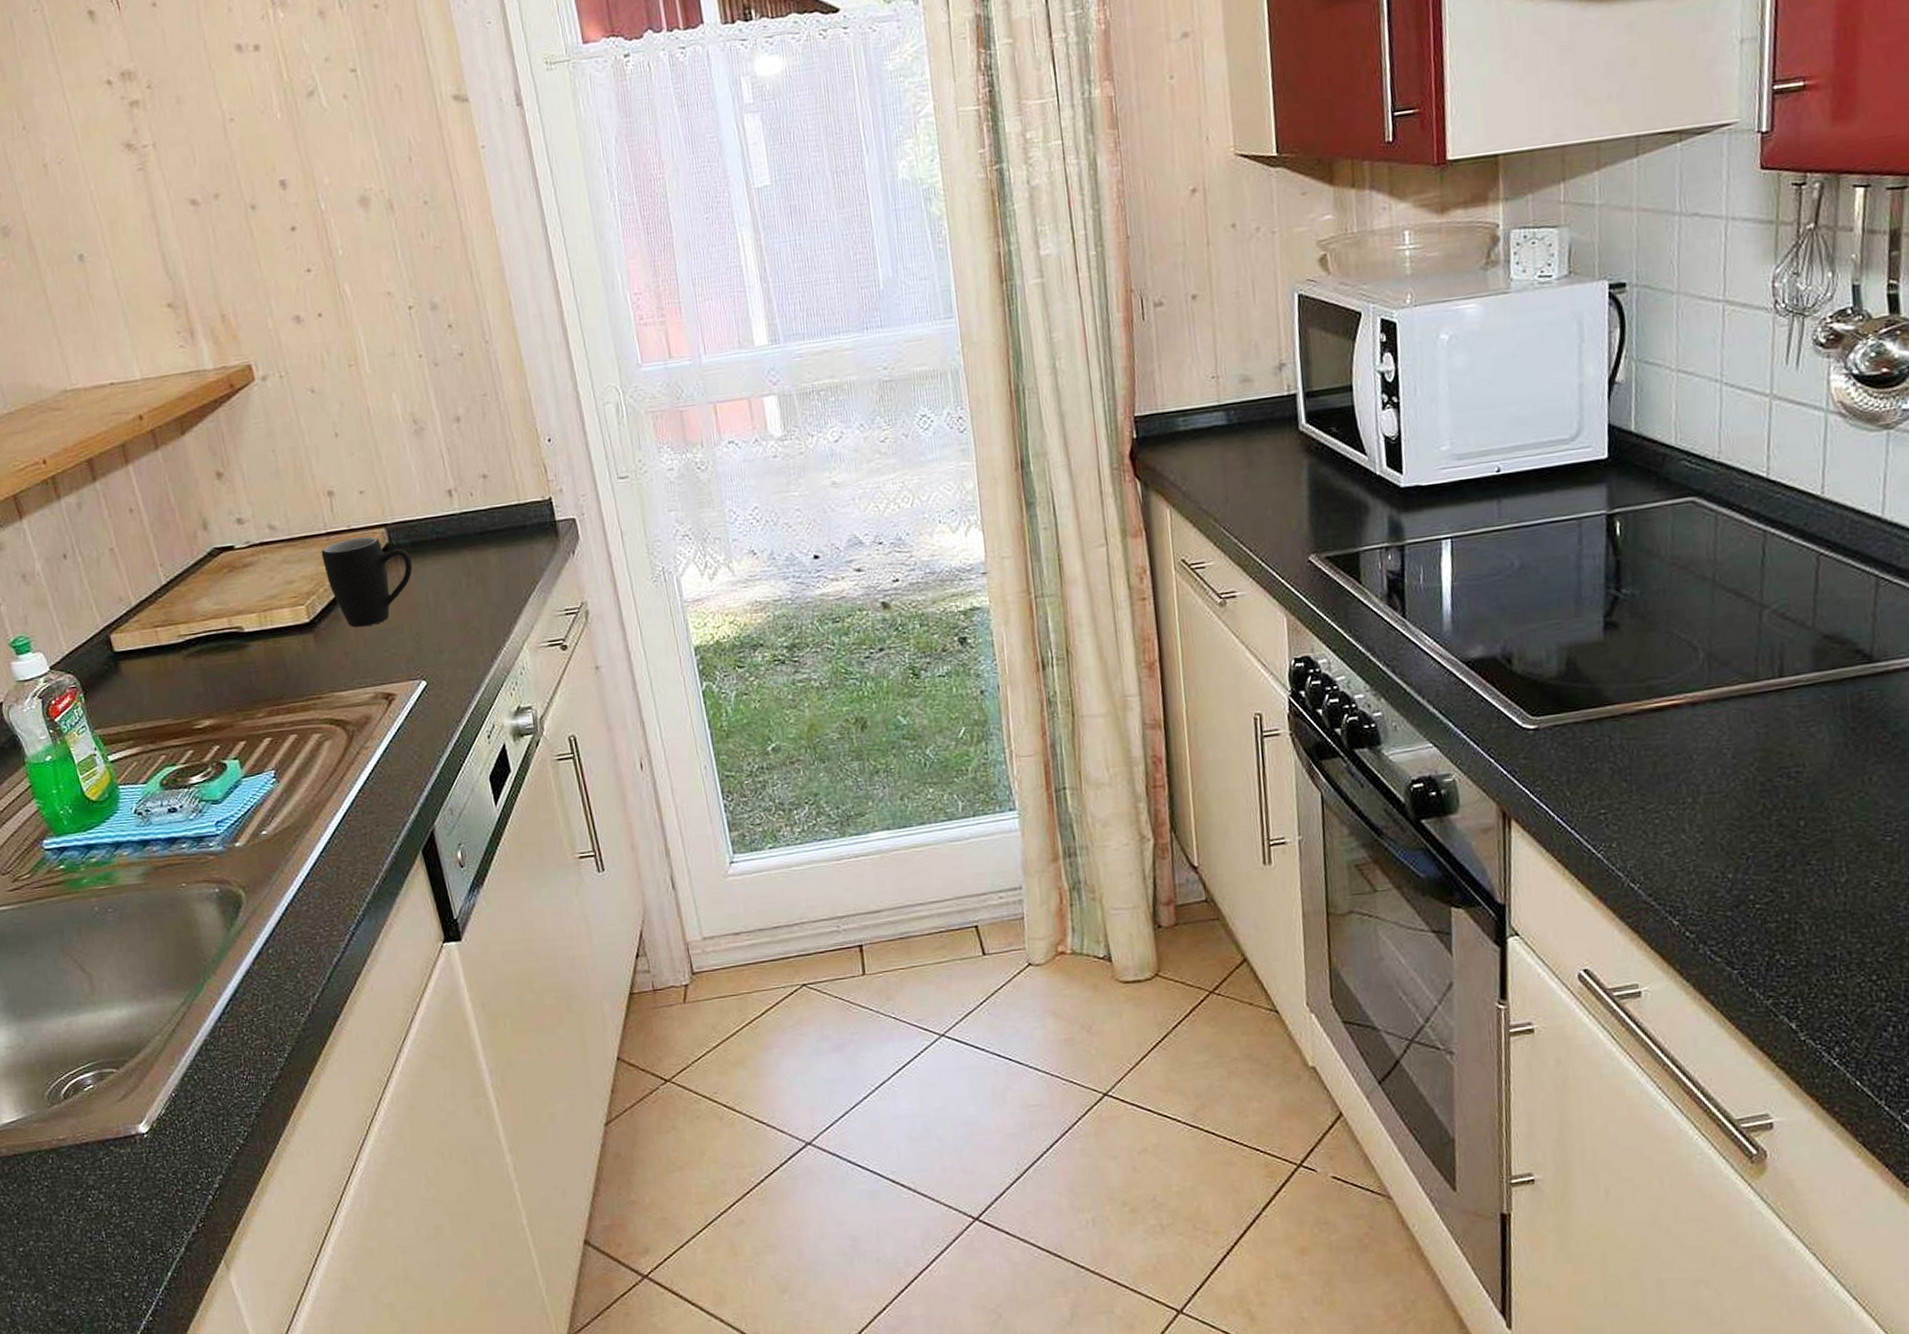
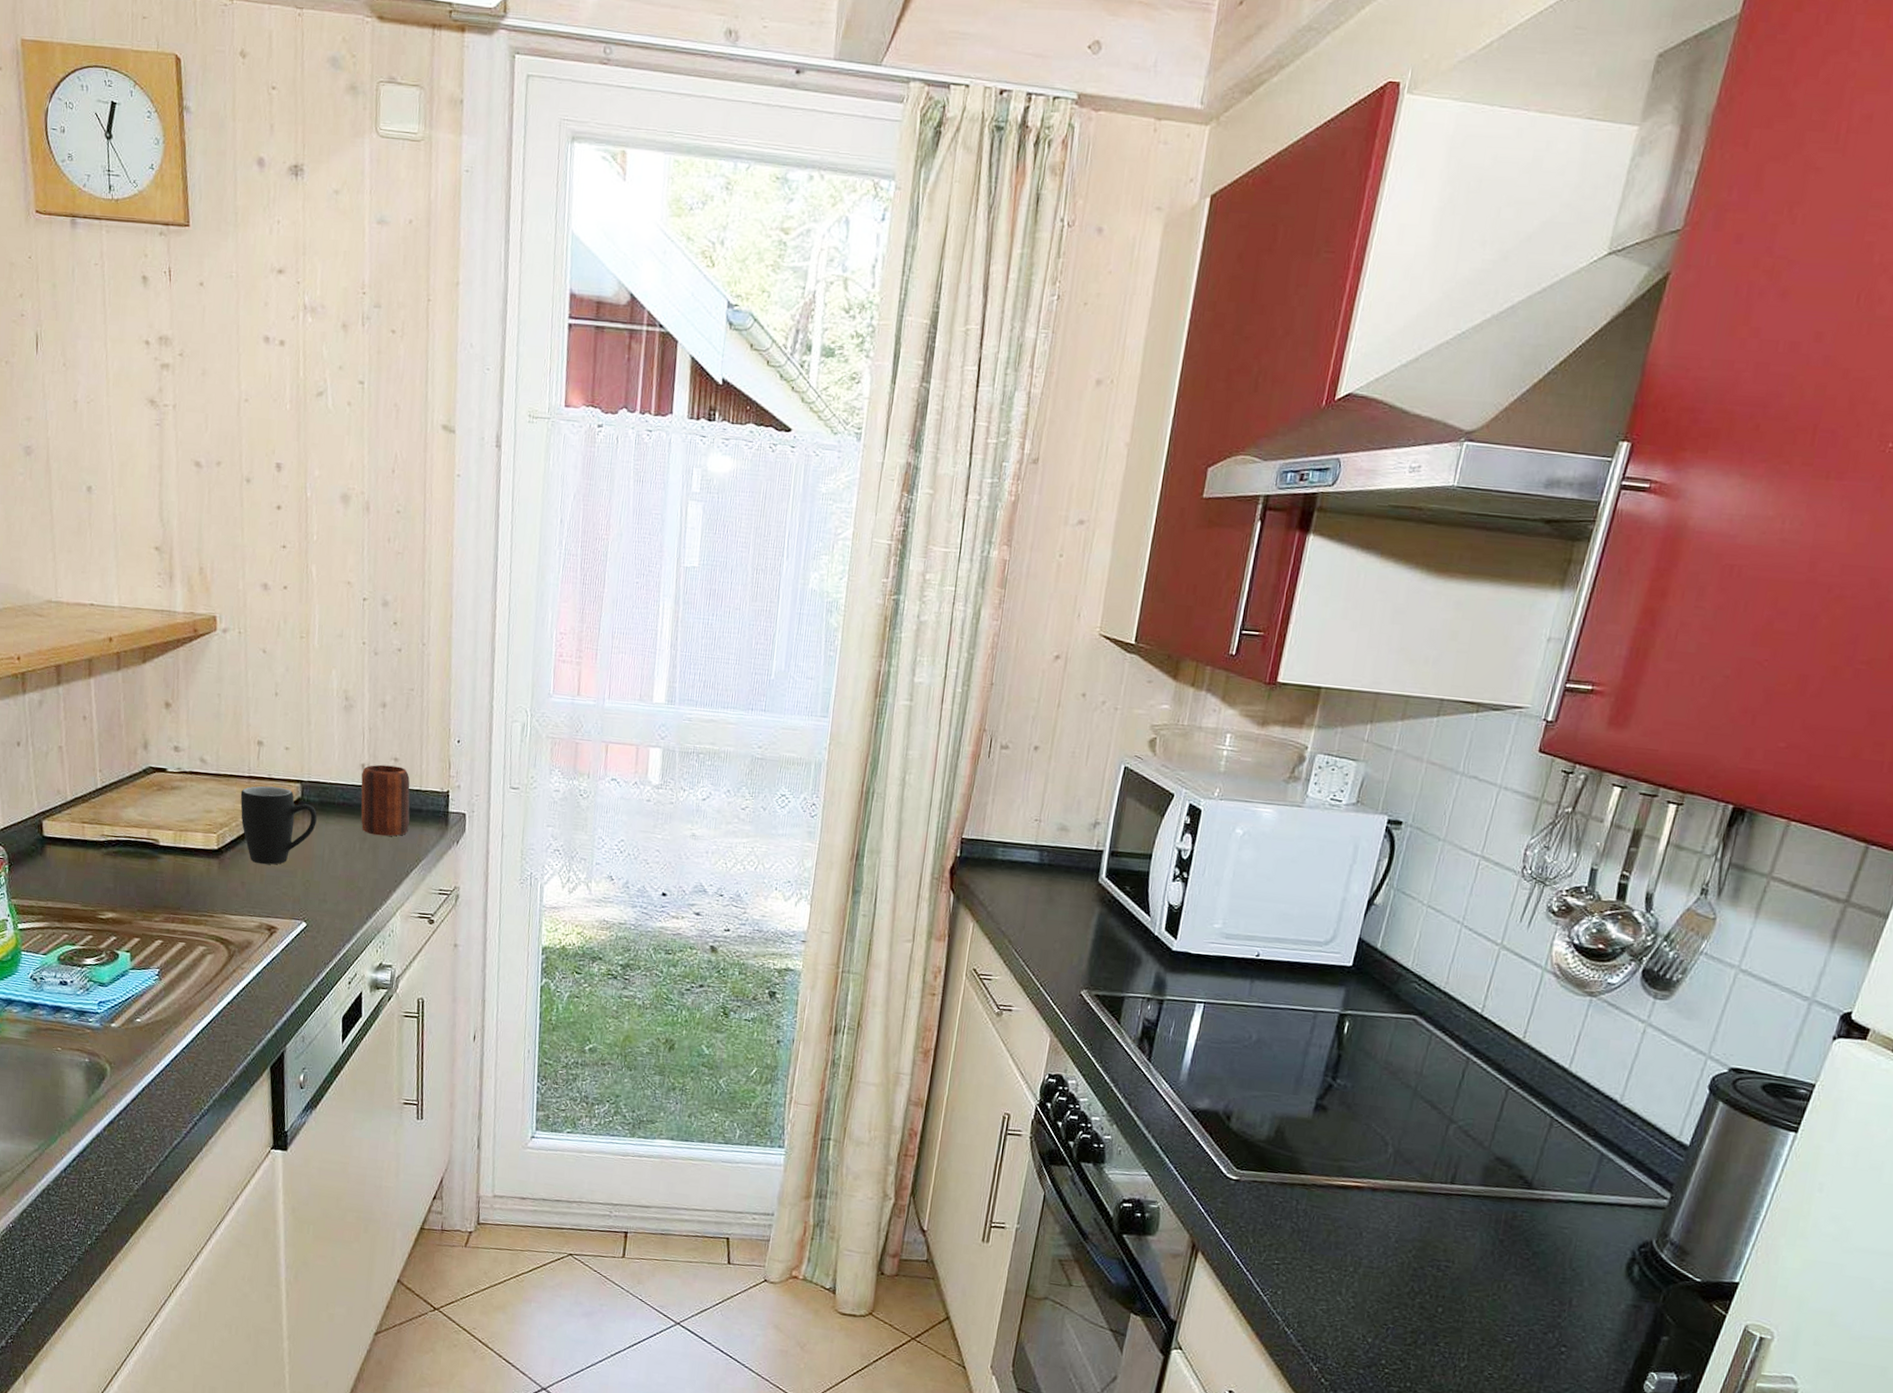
mug: none [450,483,516,566] -> present [360,764,410,837]

